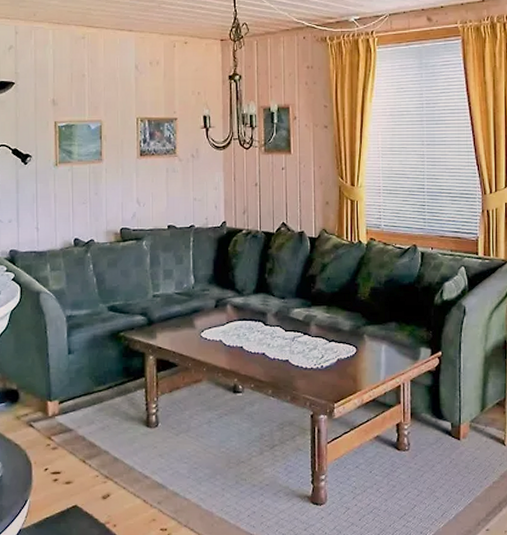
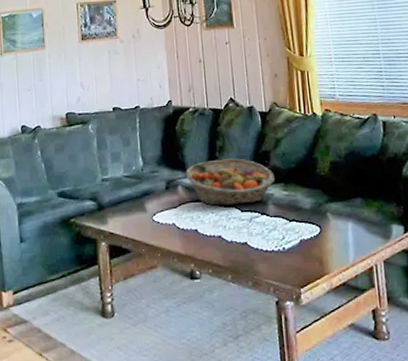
fruit basket: none [235,280,319,324] -> present [185,158,275,206]

